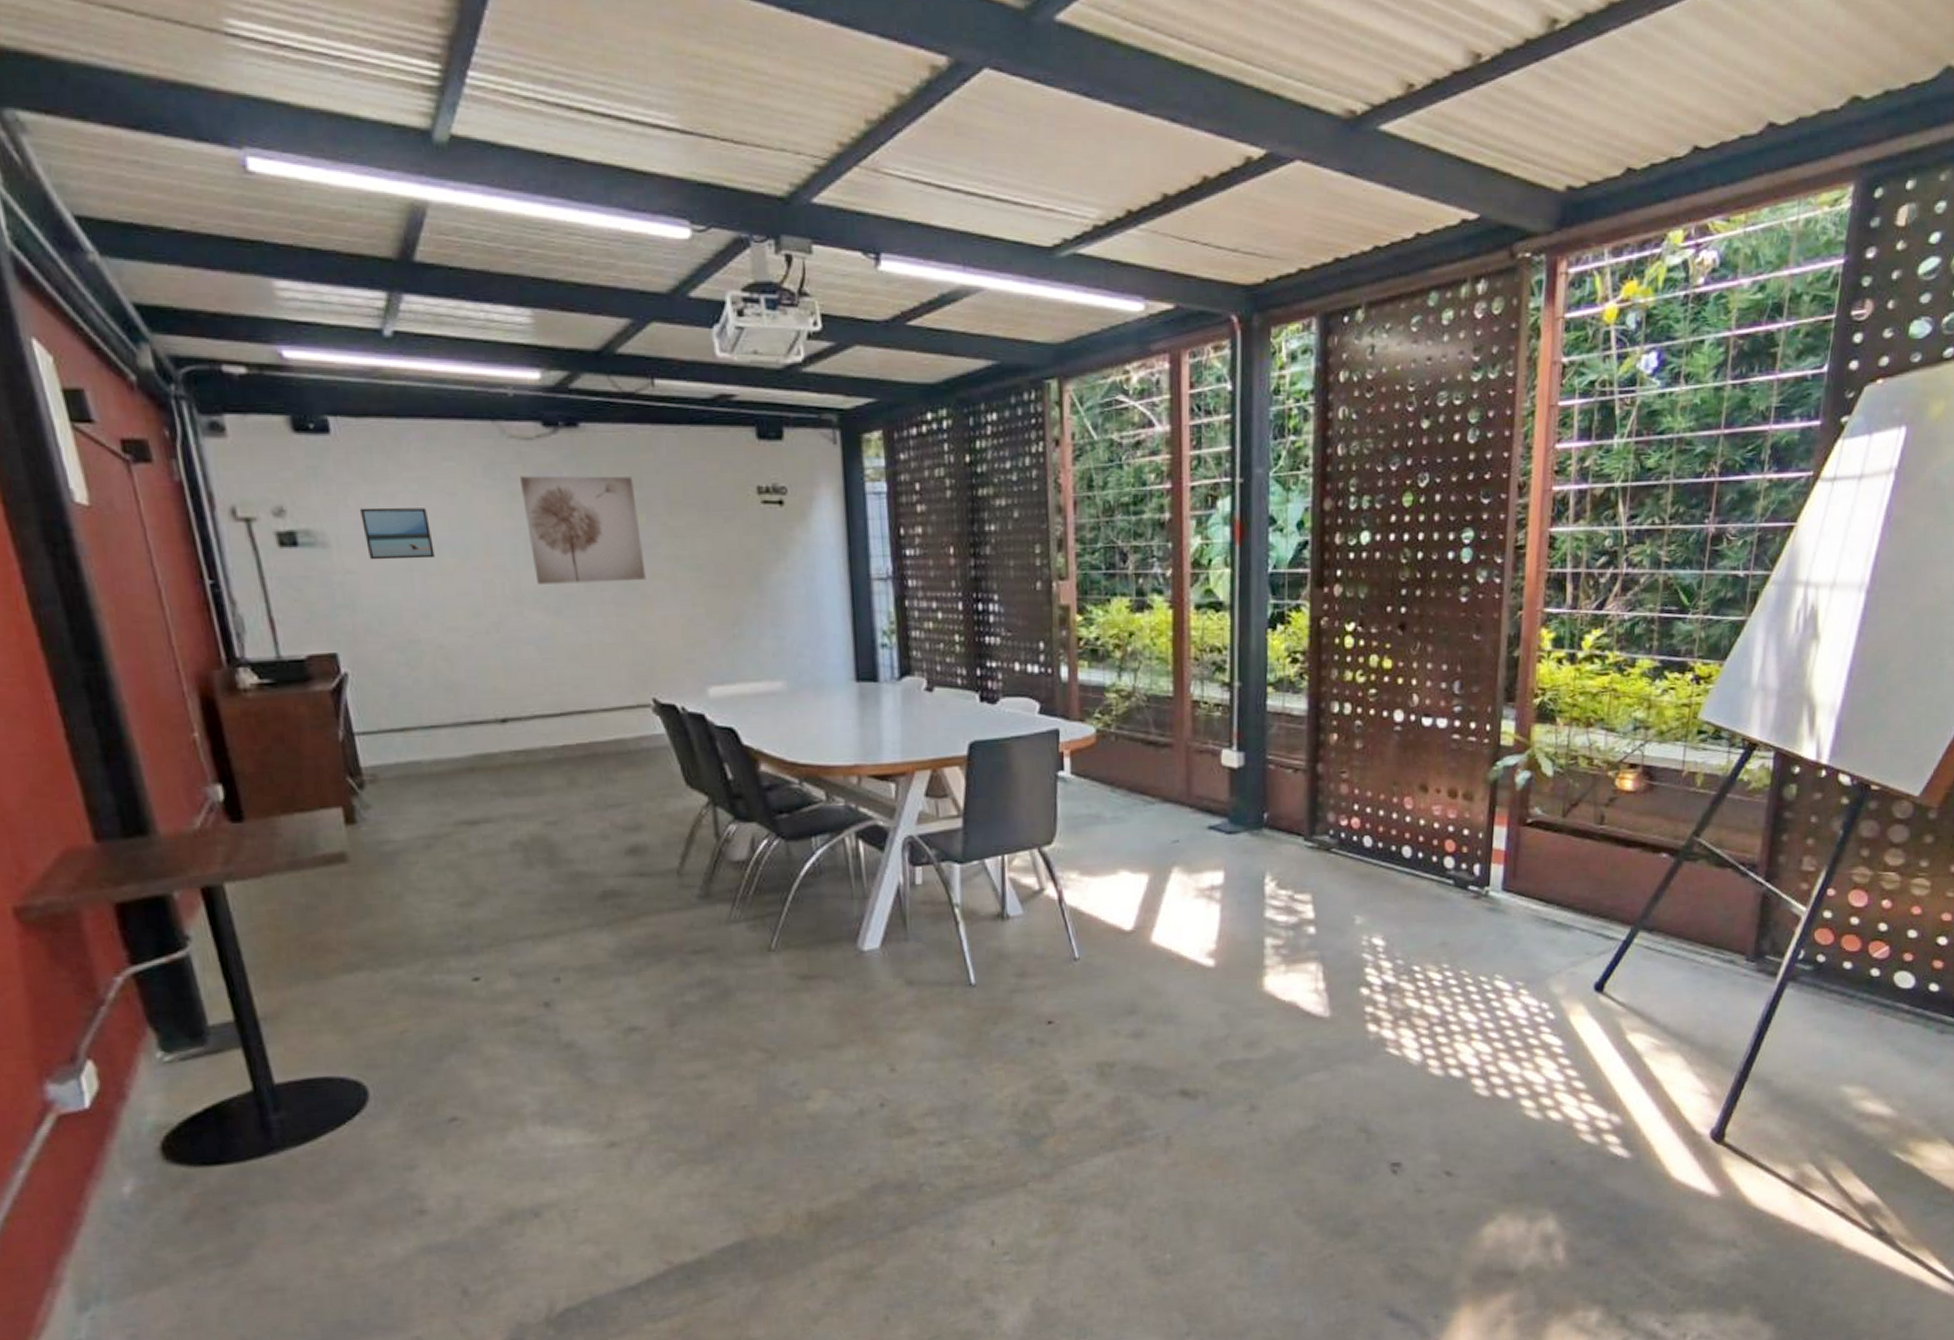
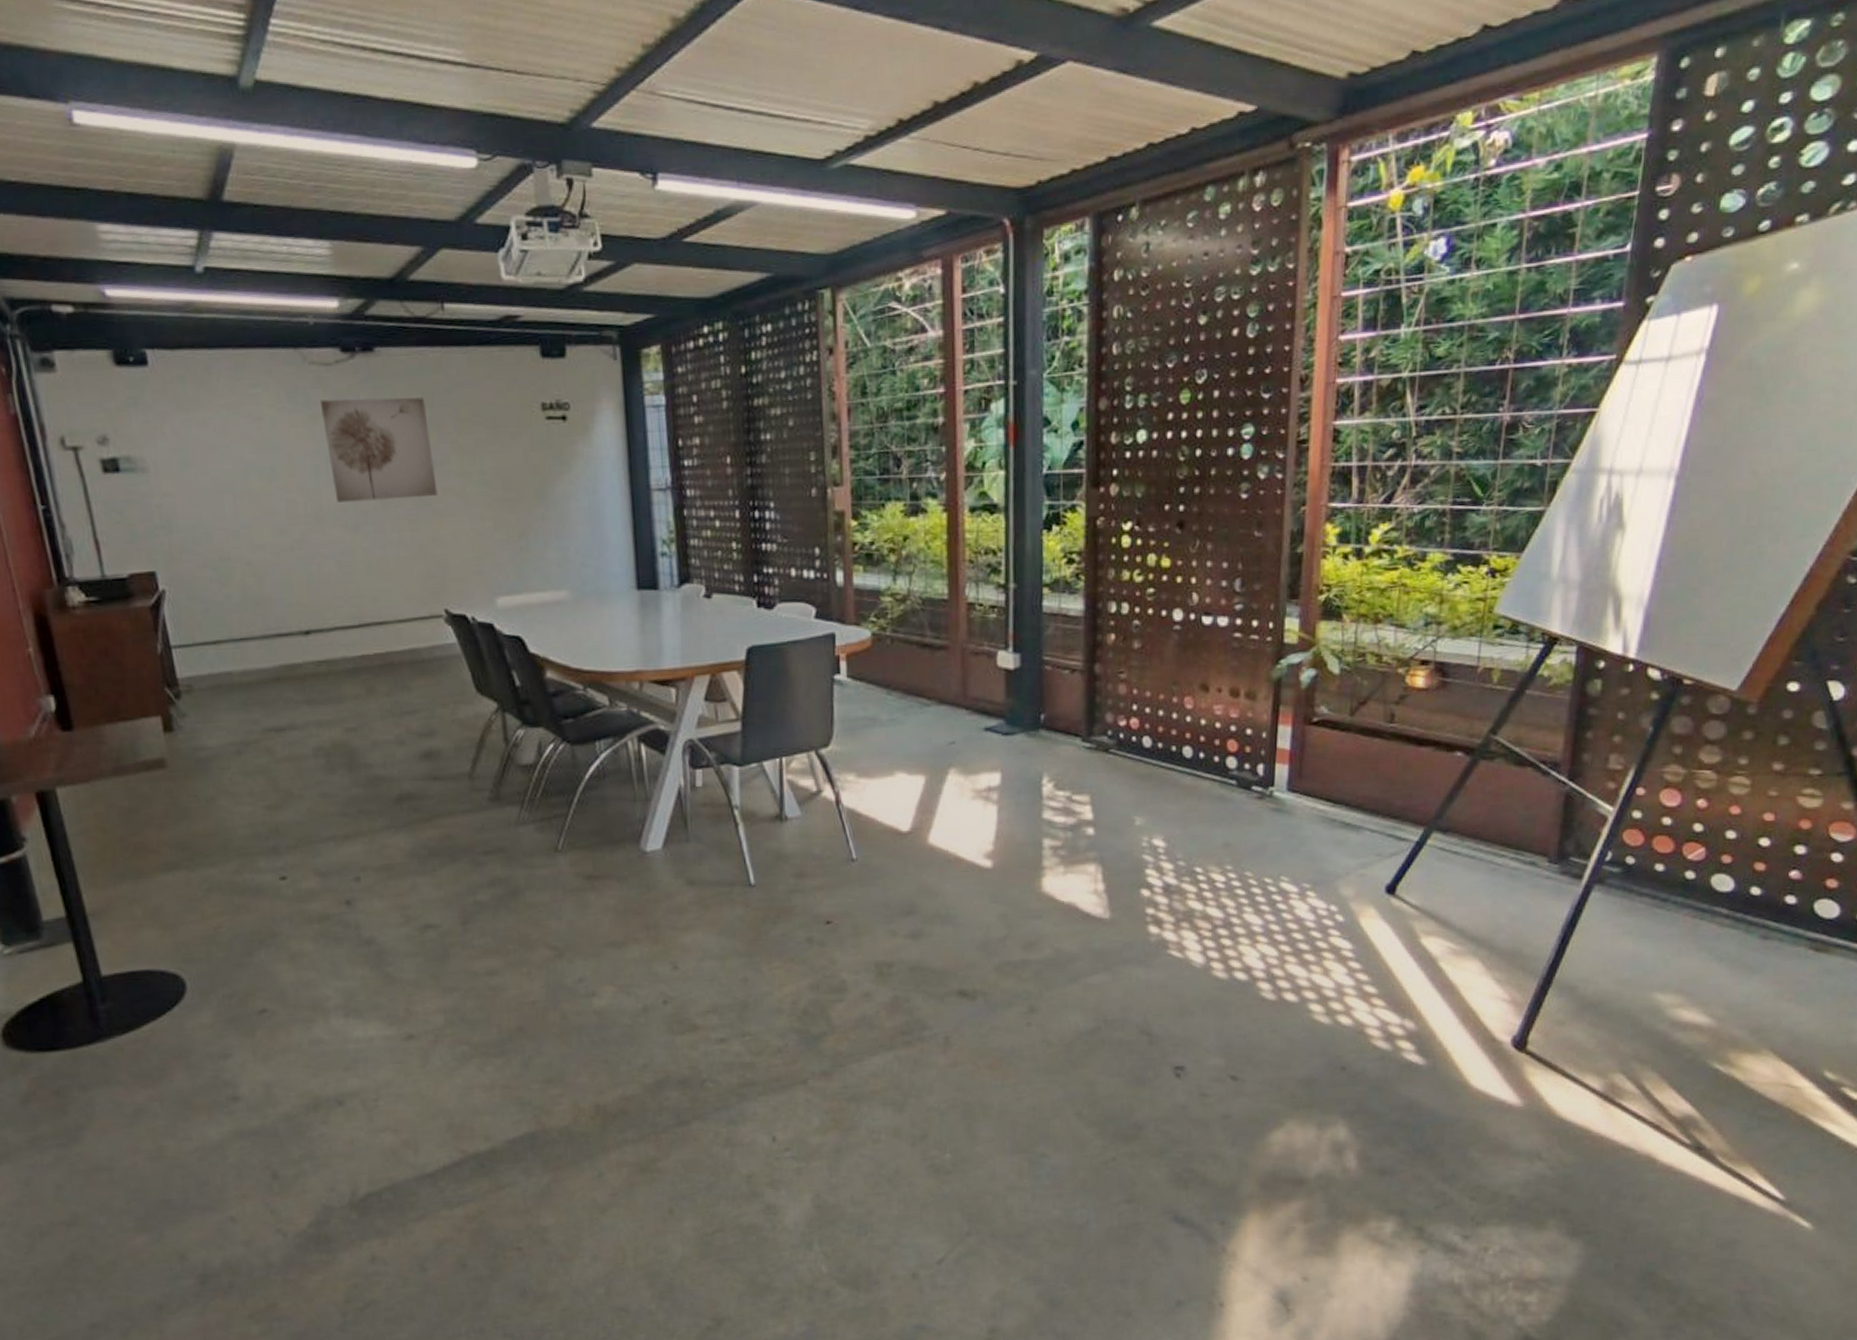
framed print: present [360,507,435,560] -> none [175,433,243,483]

